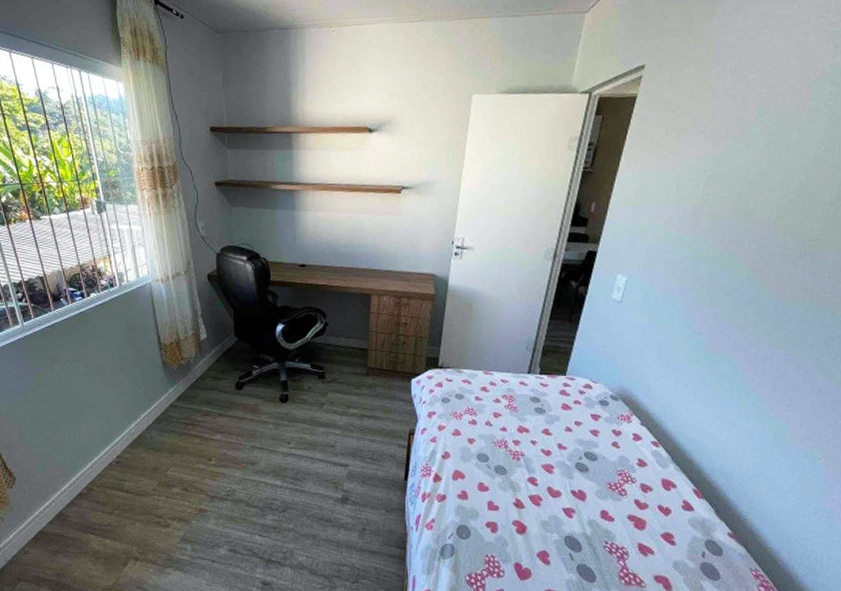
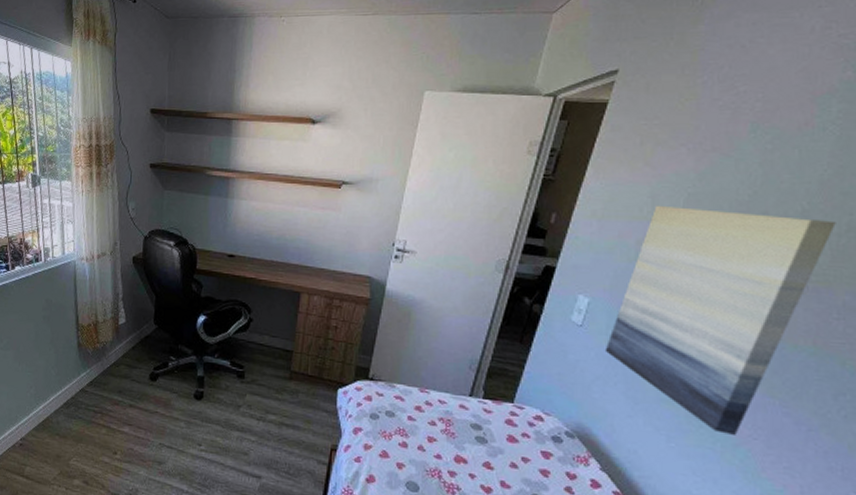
wall art: none [641,188,827,383] -> present [604,205,836,435]

